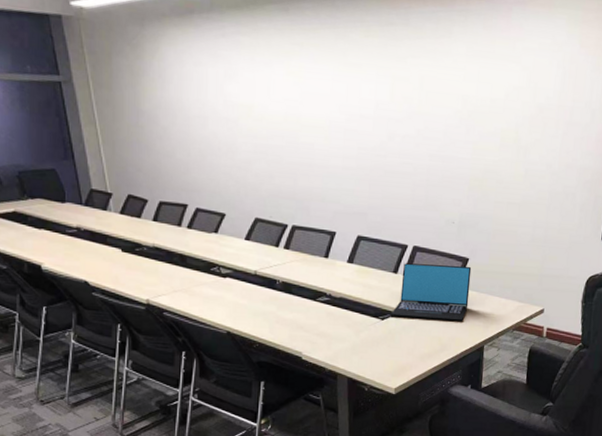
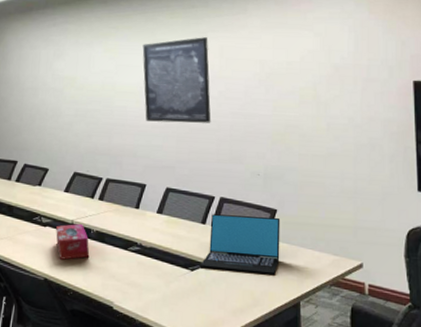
tissue box: none [237,274,276,312] -> present [56,224,90,260]
wall art: none [332,63,408,166] -> present [142,37,211,123]

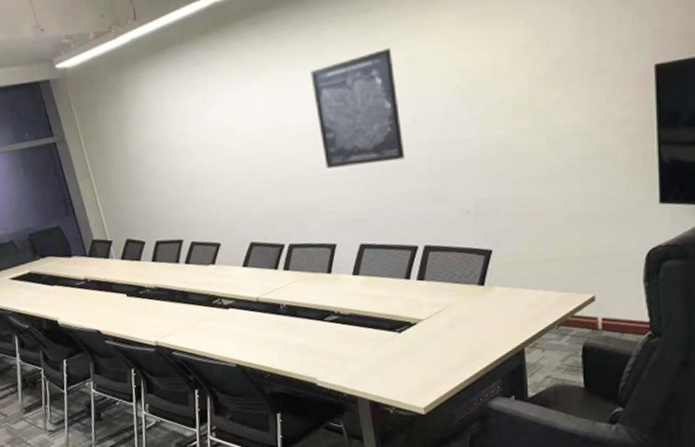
tissue box: present [56,224,90,260] -> none [240,300,283,342]
laptop: present [200,214,281,276] -> none [408,259,499,328]

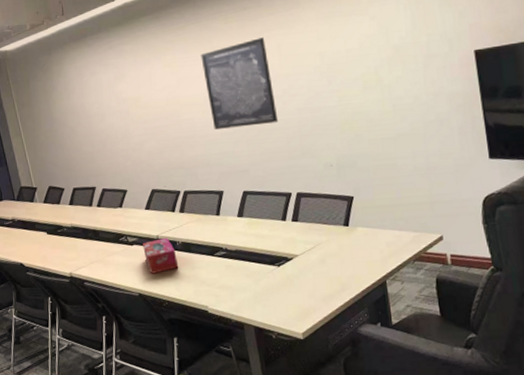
tissue box: none [240,300,283,342] -> present [143,238,179,274]

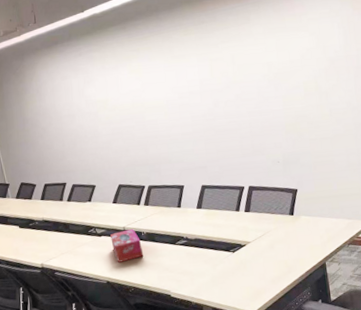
wall art: present [200,37,279,130] -> none [163,48,233,130]

